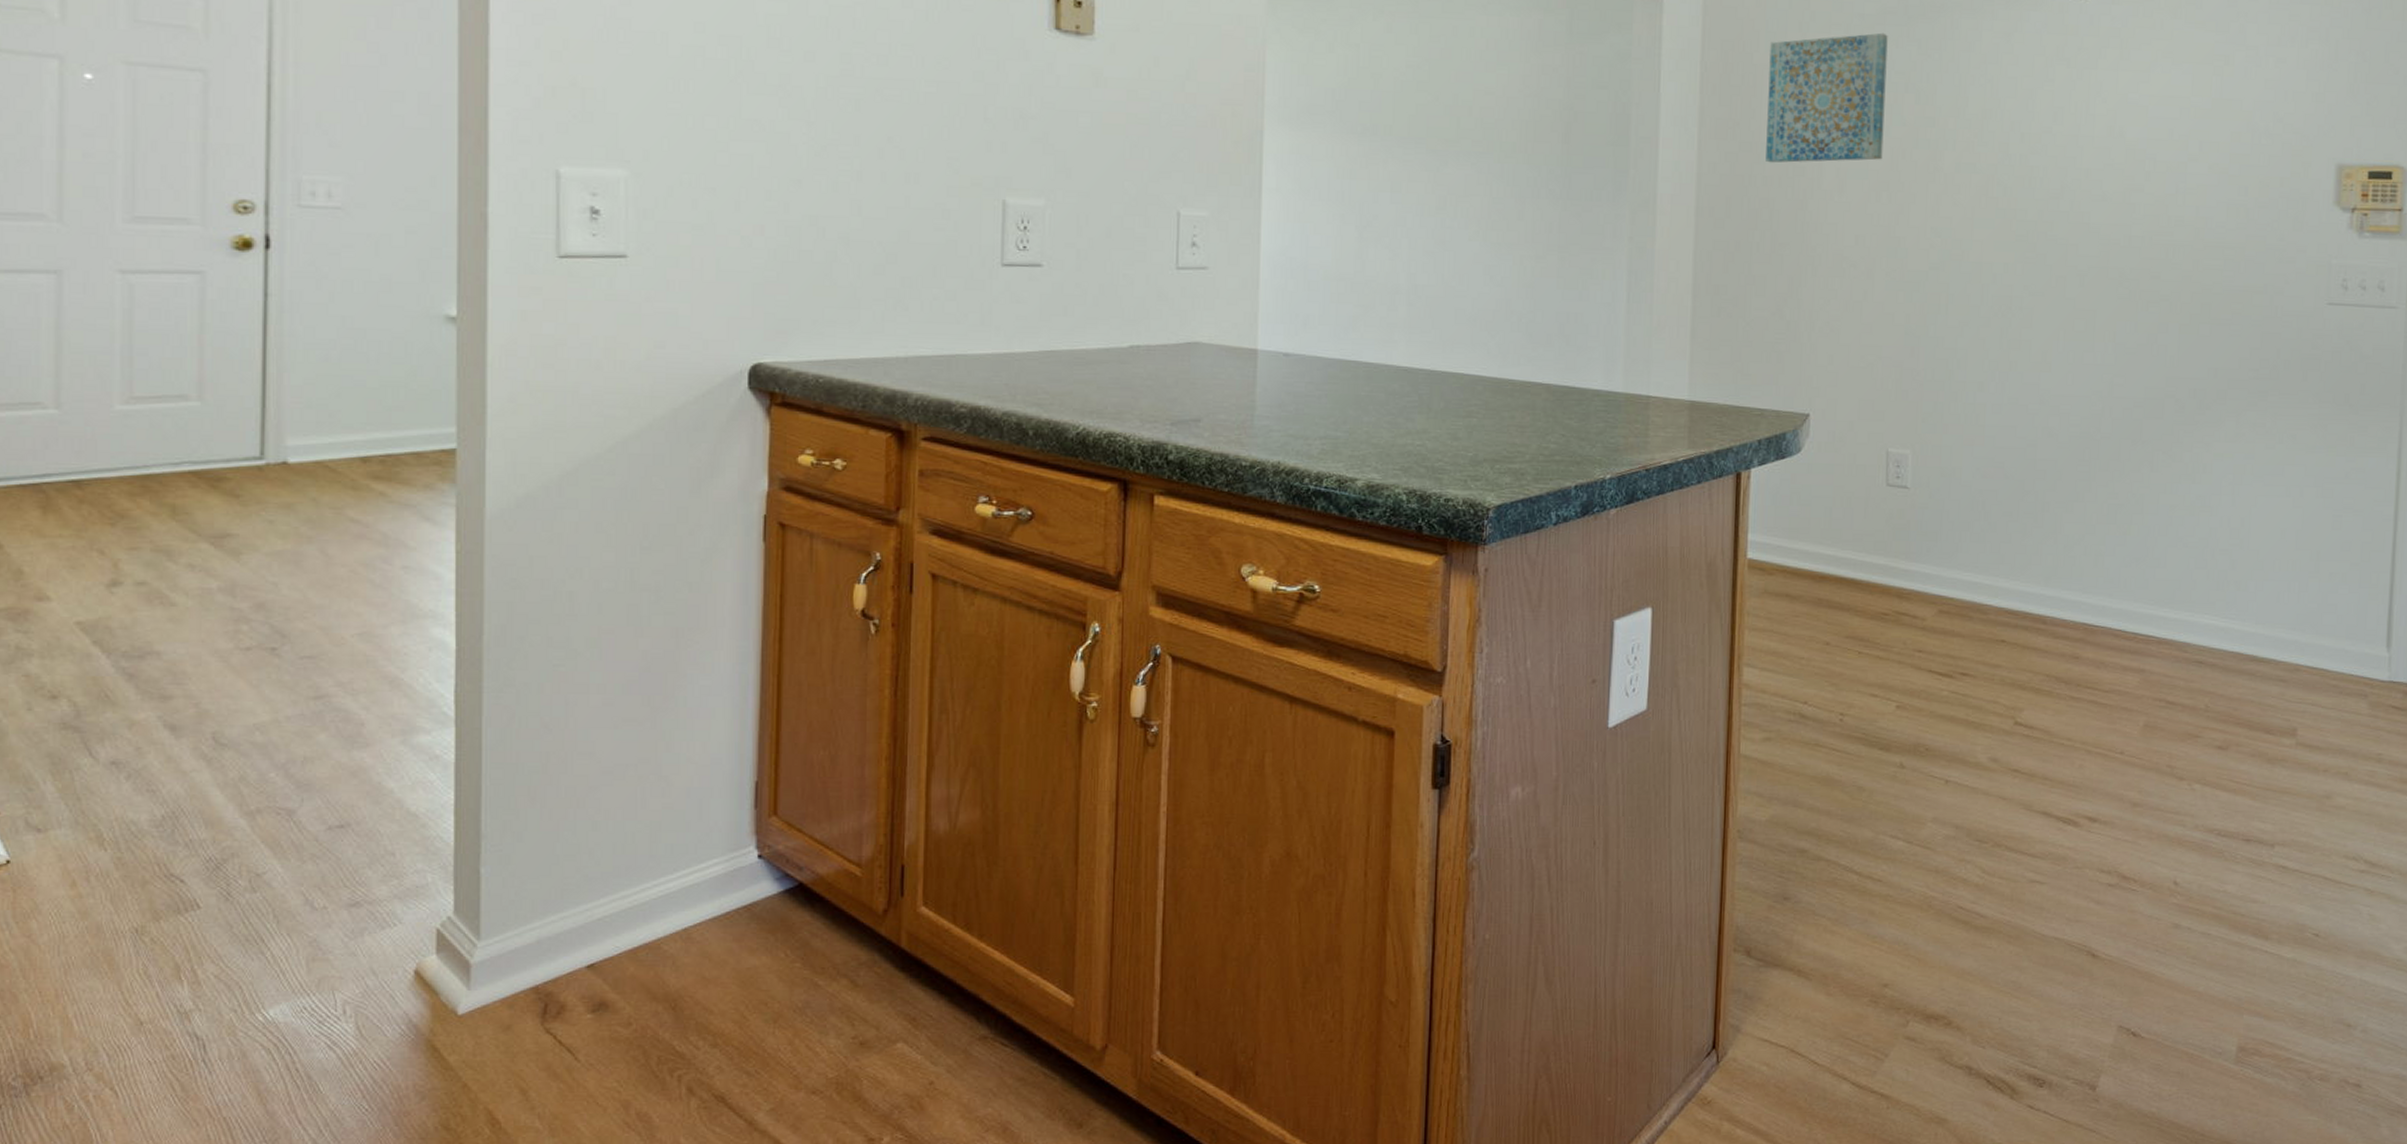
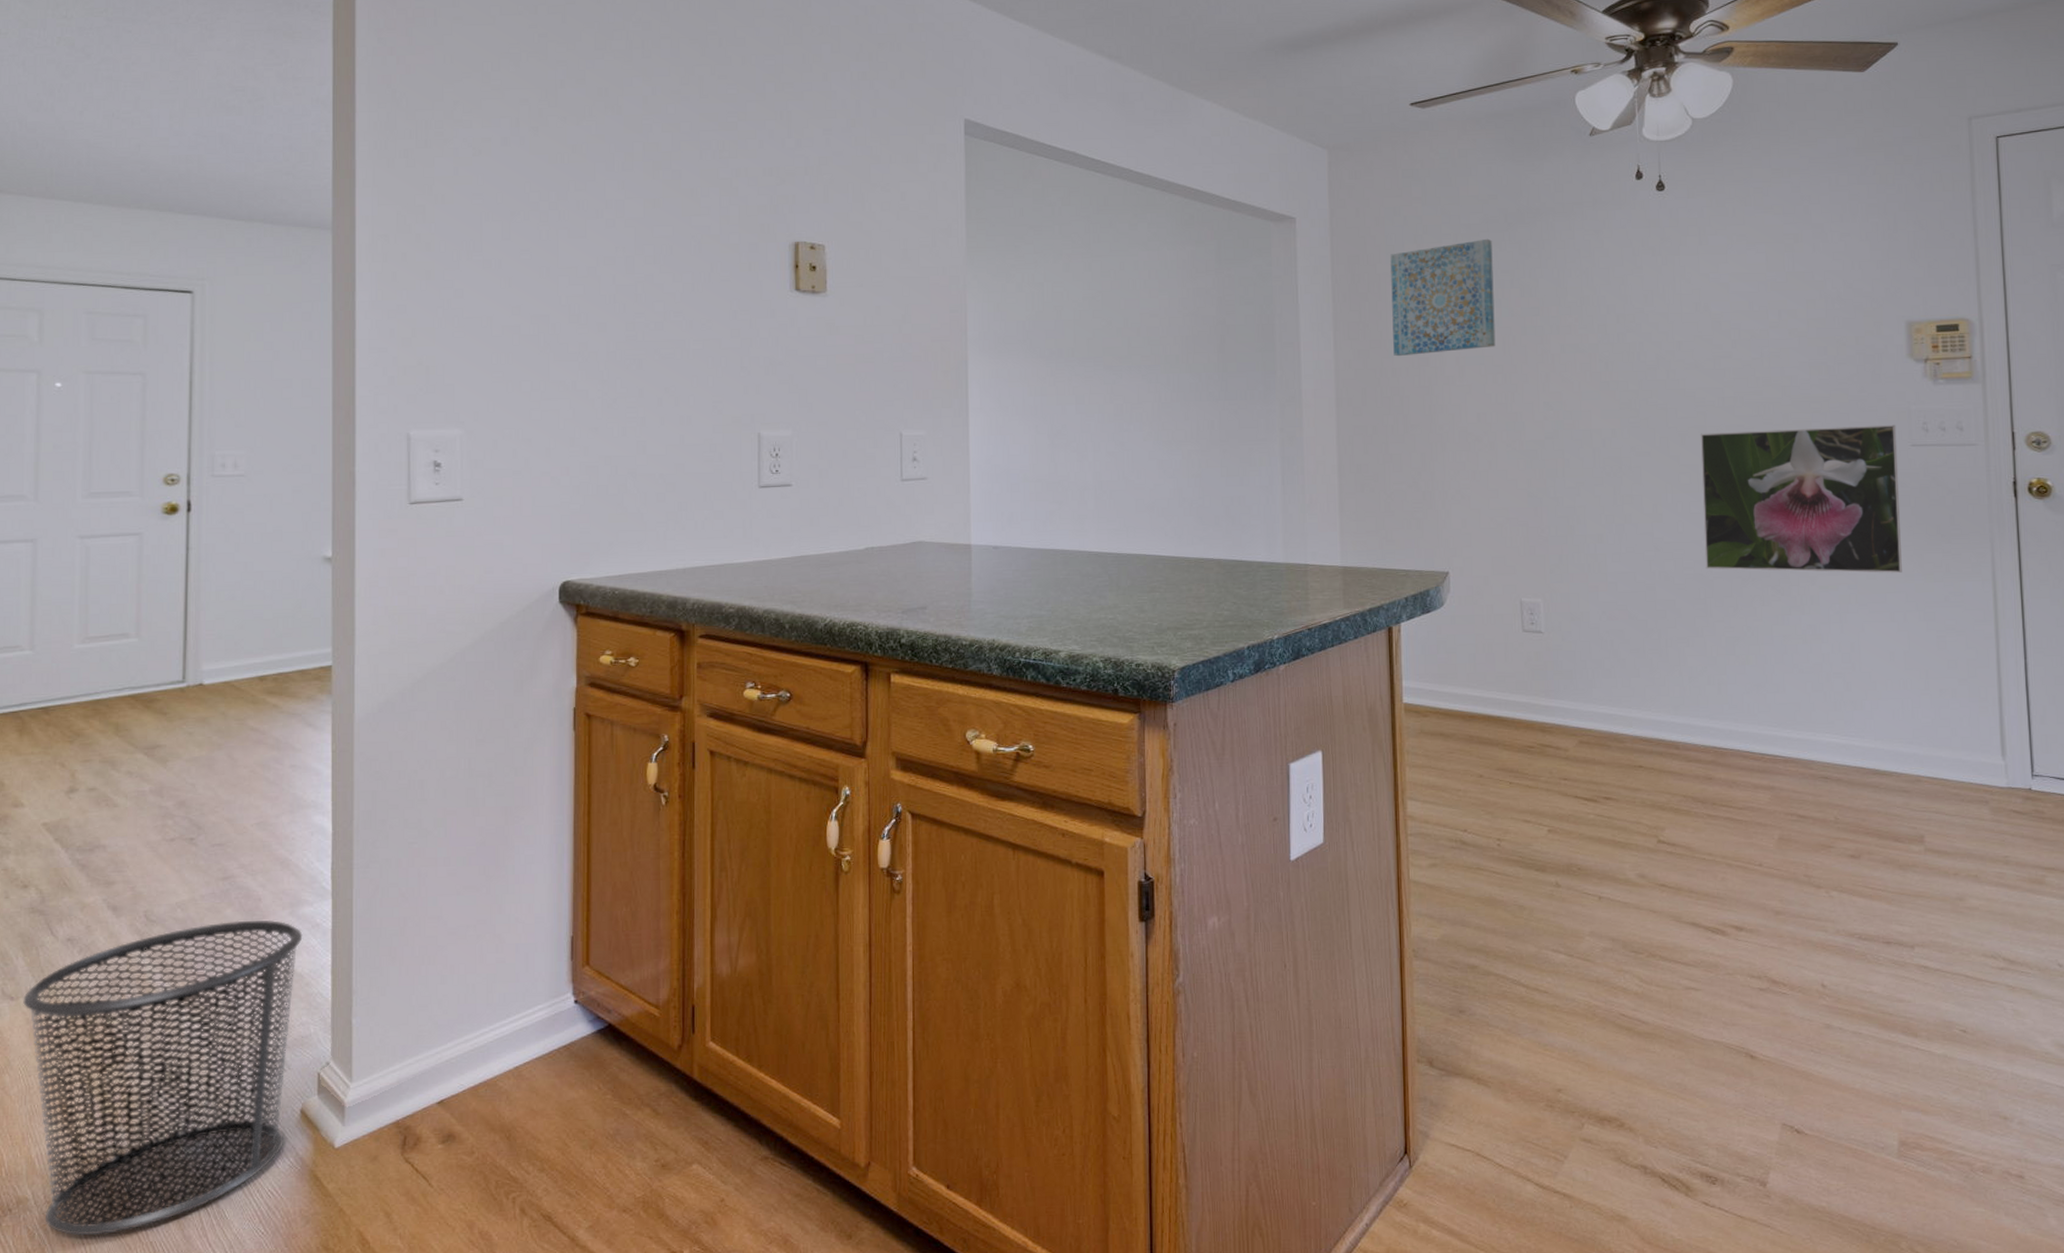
waste bin: none [54,748,418,1109] -> present [23,920,303,1236]
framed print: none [2093,275,2314,444] -> present [1700,424,1902,573]

